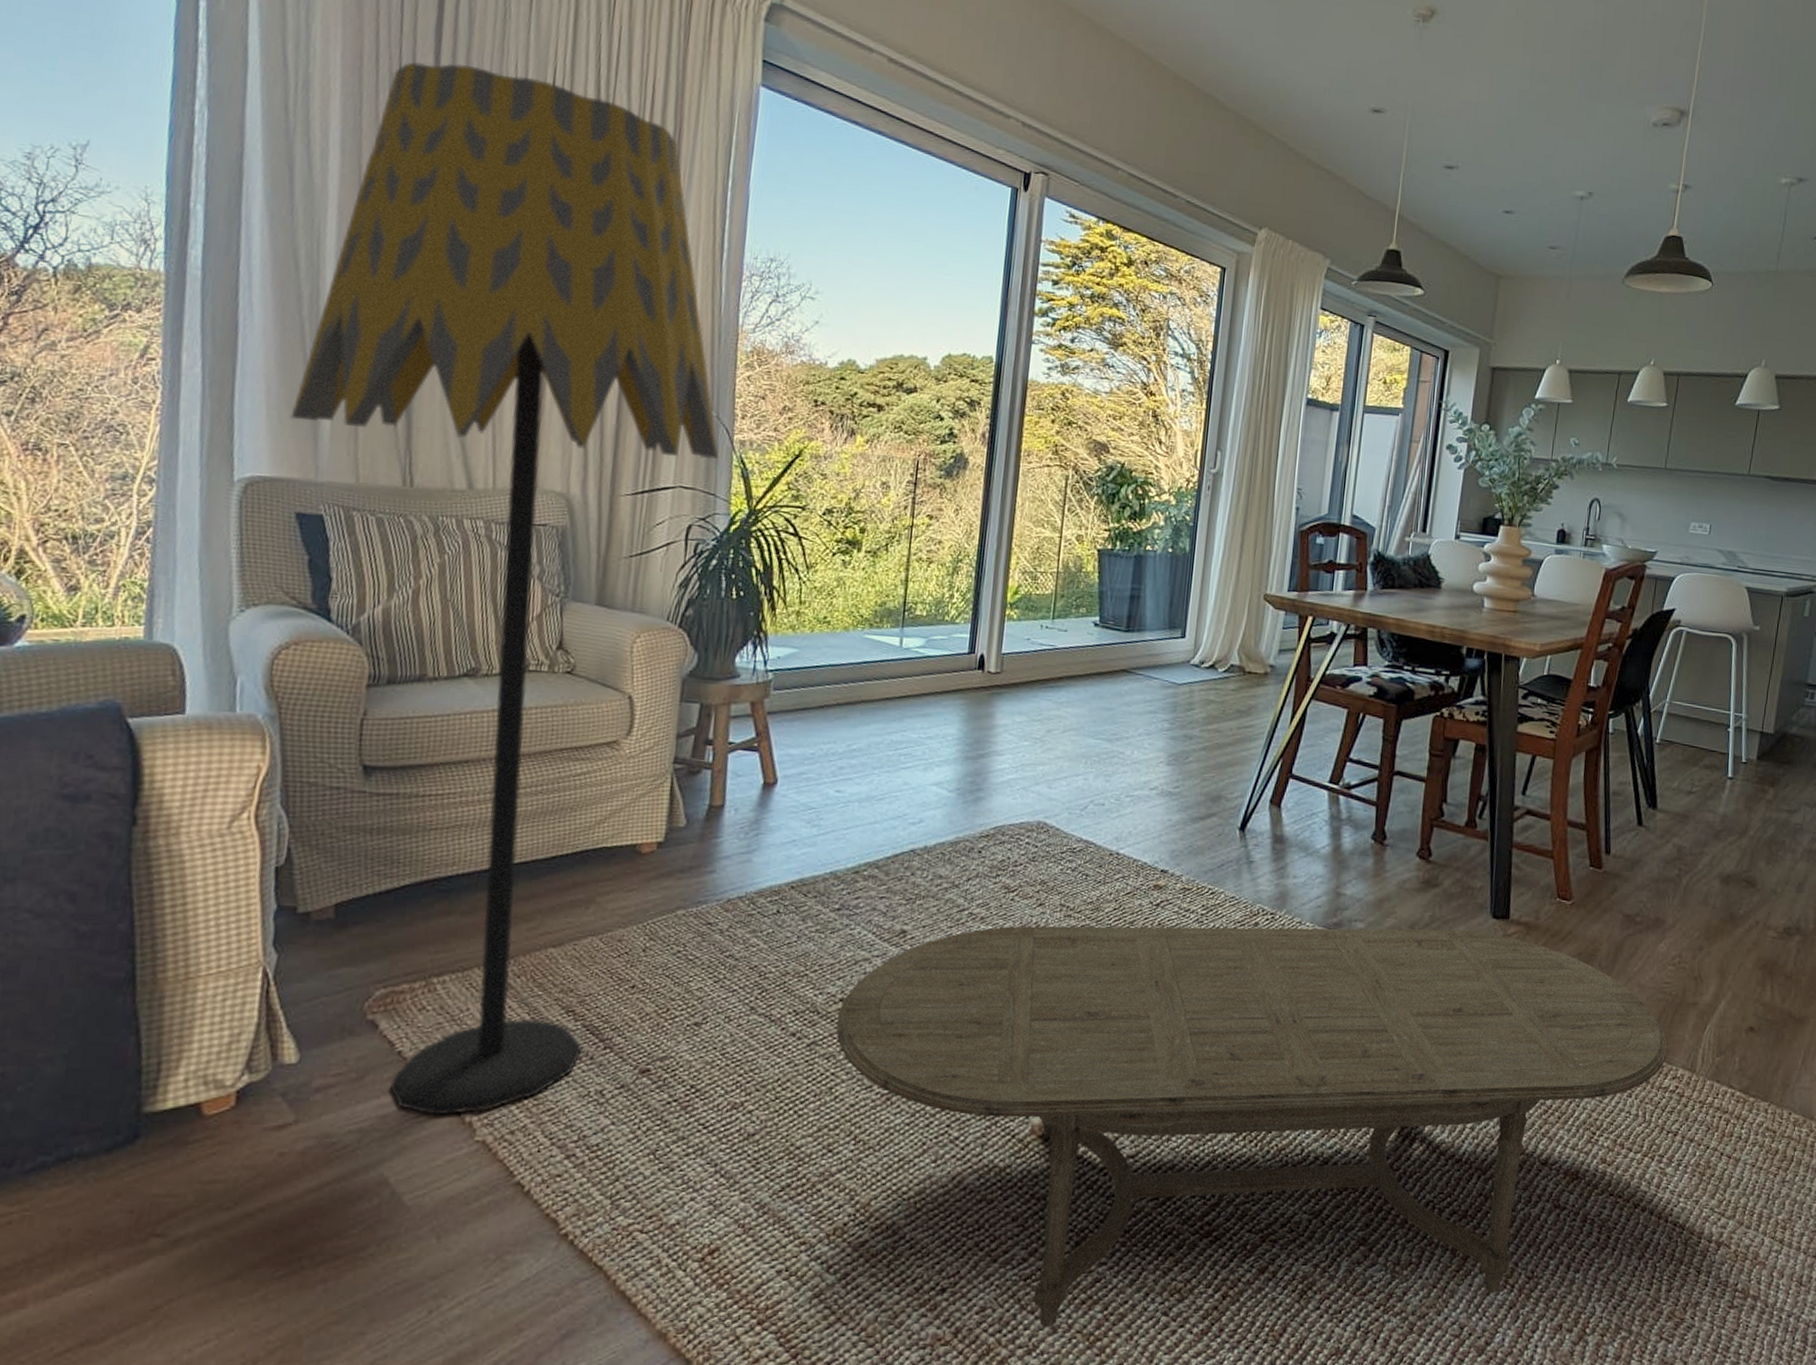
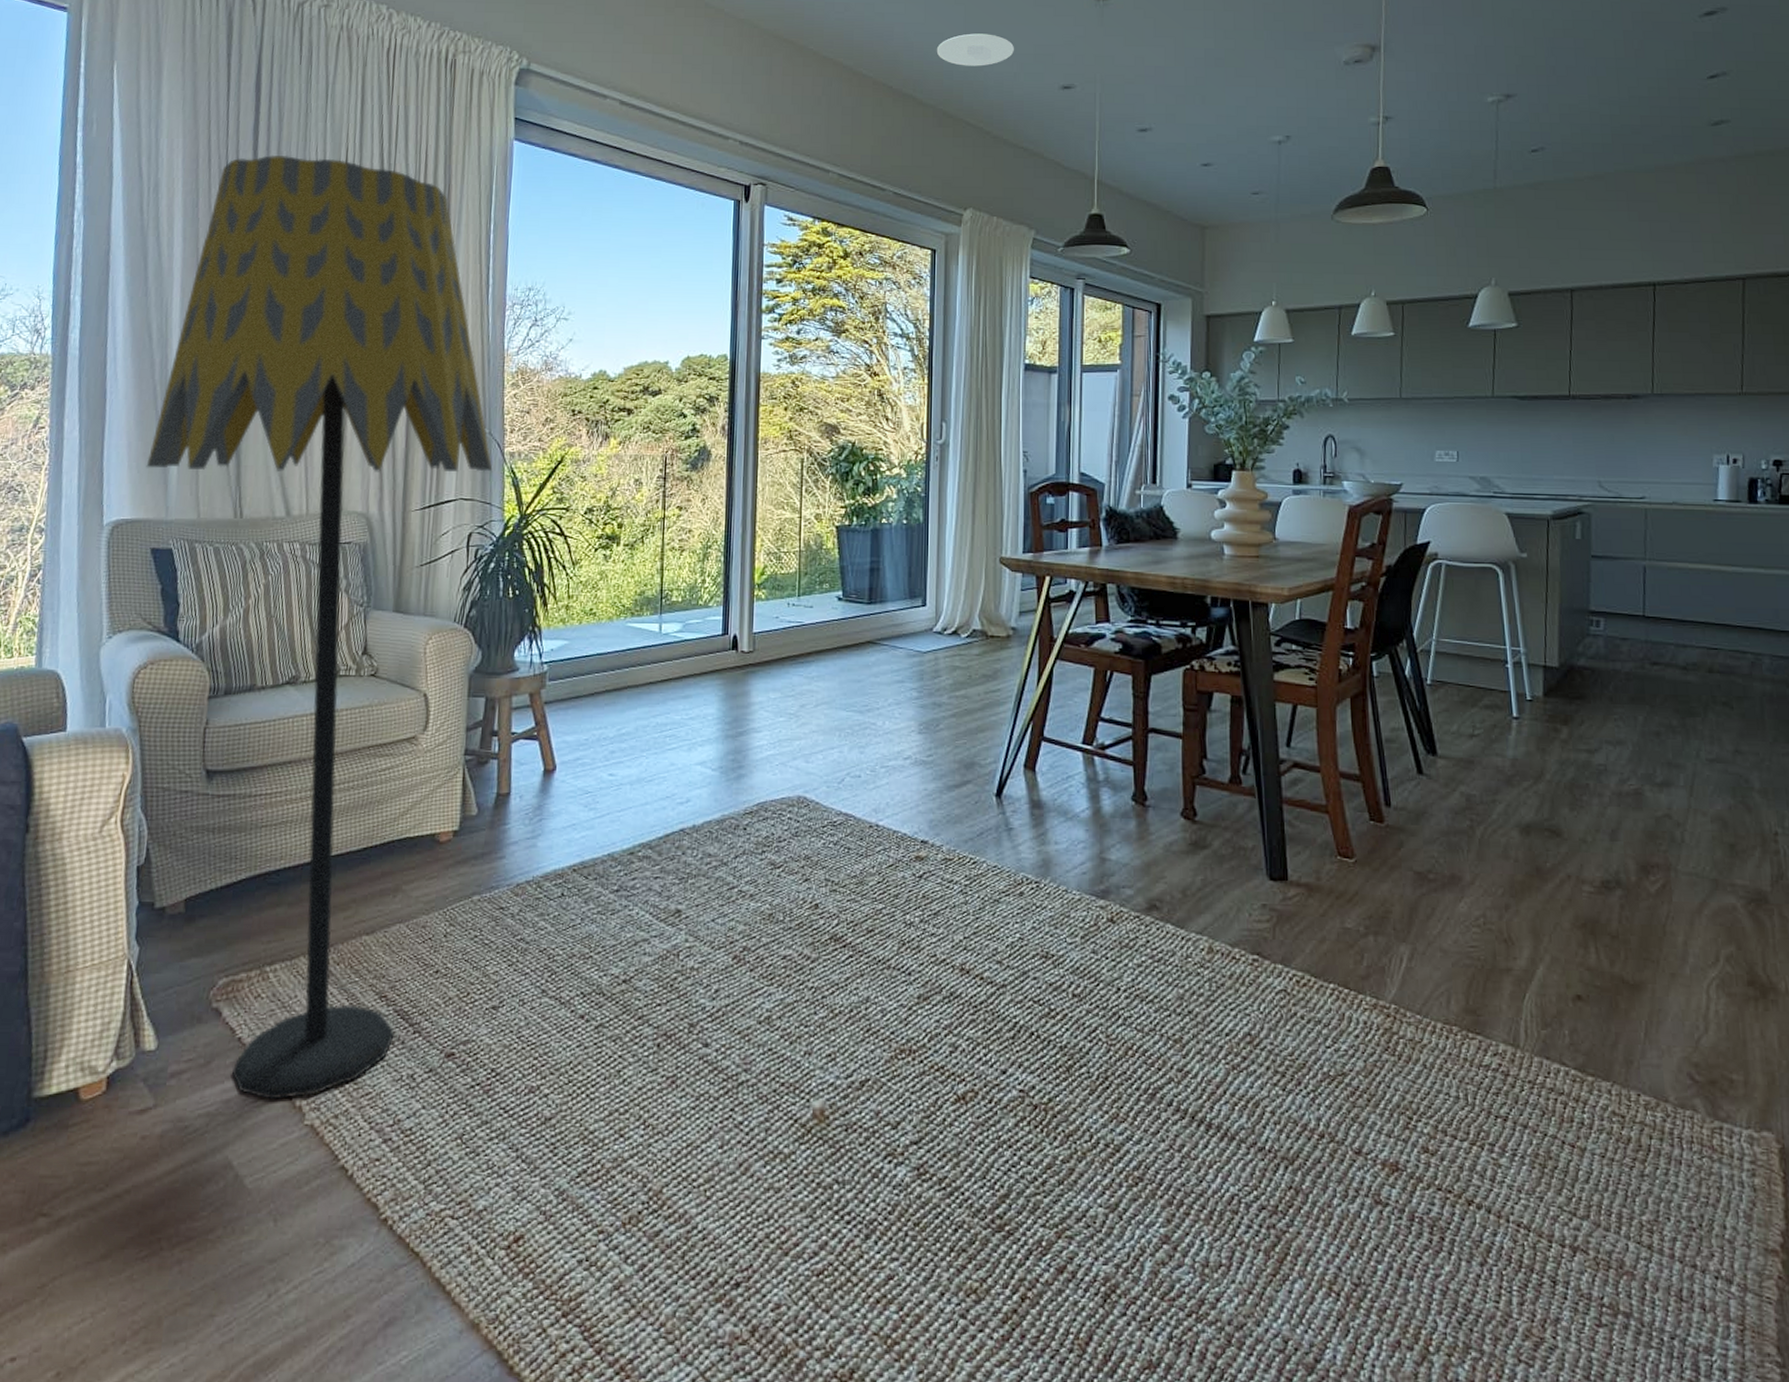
coffee table: present [836,925,1668,1328] -> none [621,893,1483,1328]
recessed light: none [1244,37,1327,75] -> present [936,33,1014,66]

